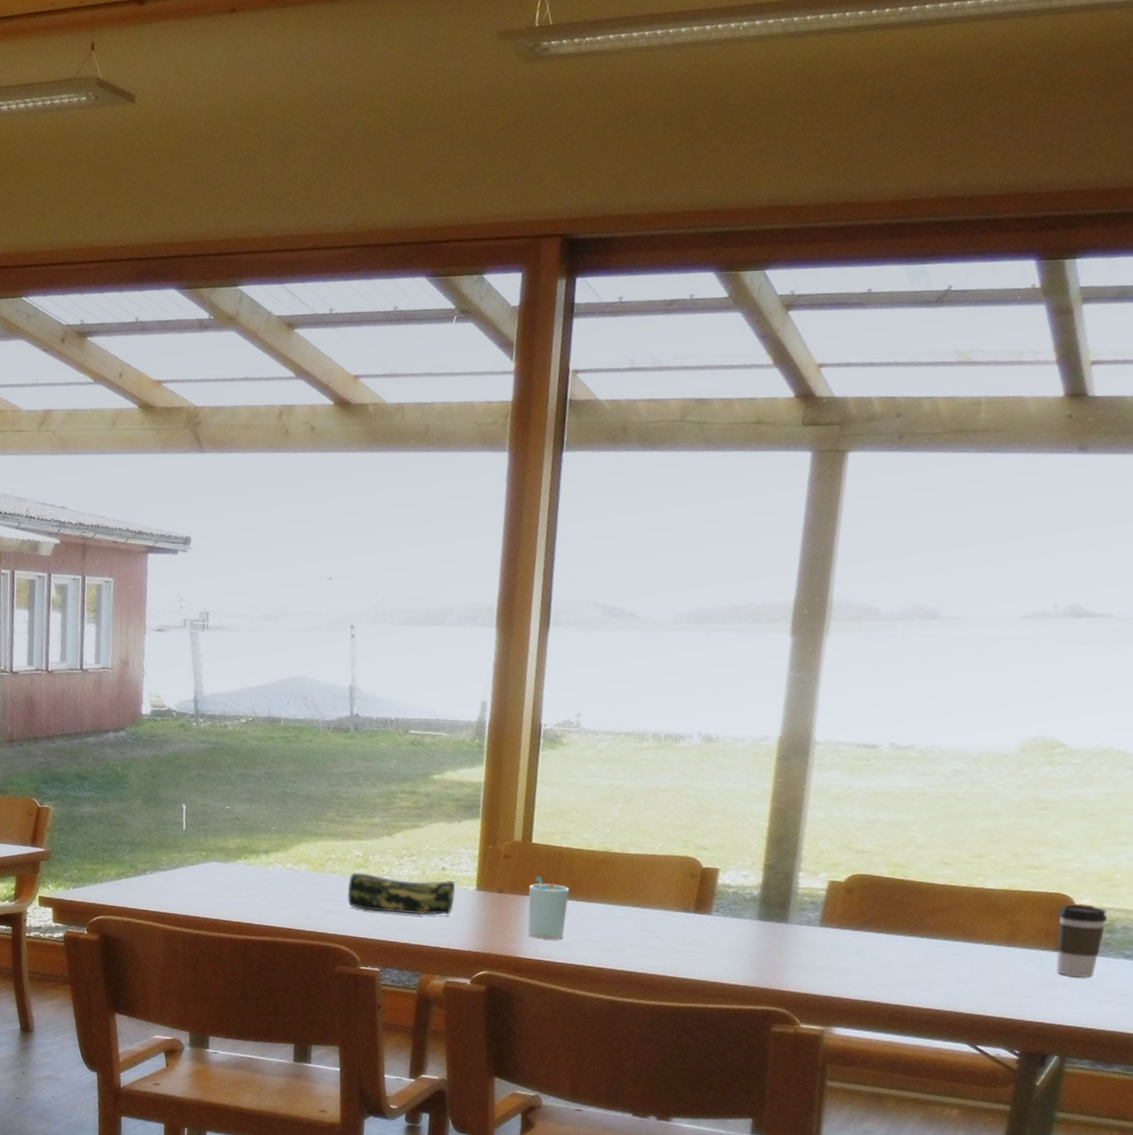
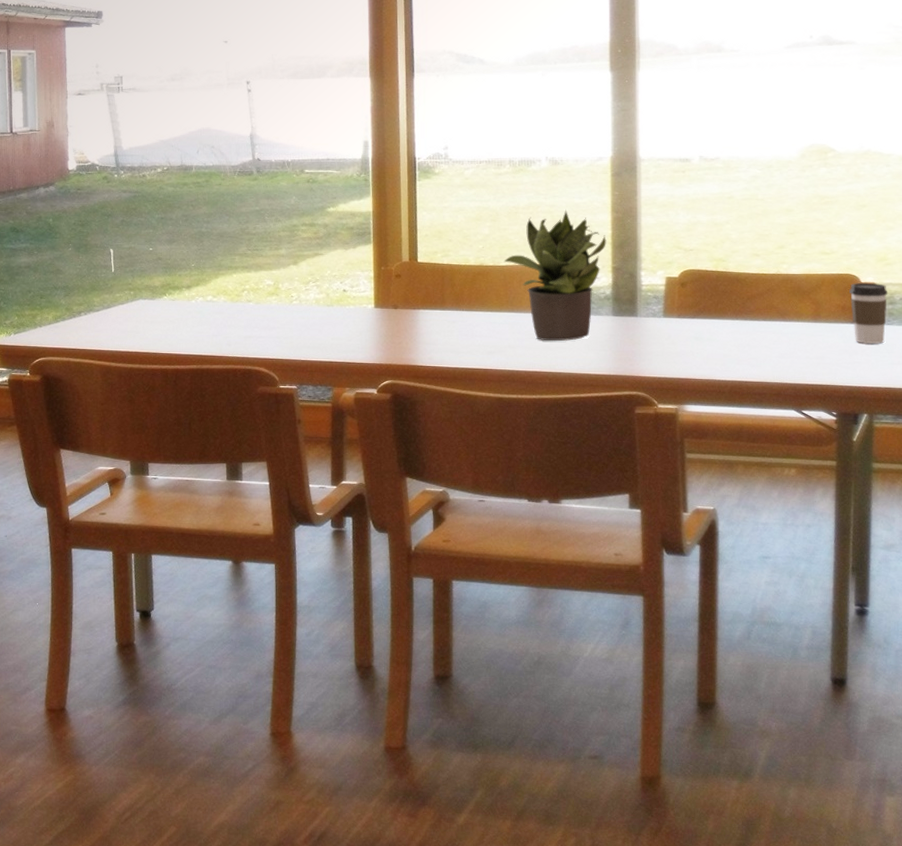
pencil case: present [347,872,459,916] -> none [263,300,359,334]
cup: present [527,877,570,940] -> none [420,292,454,347]
potted plant: none [634,795,761,944] -> present [503,210,606,342]

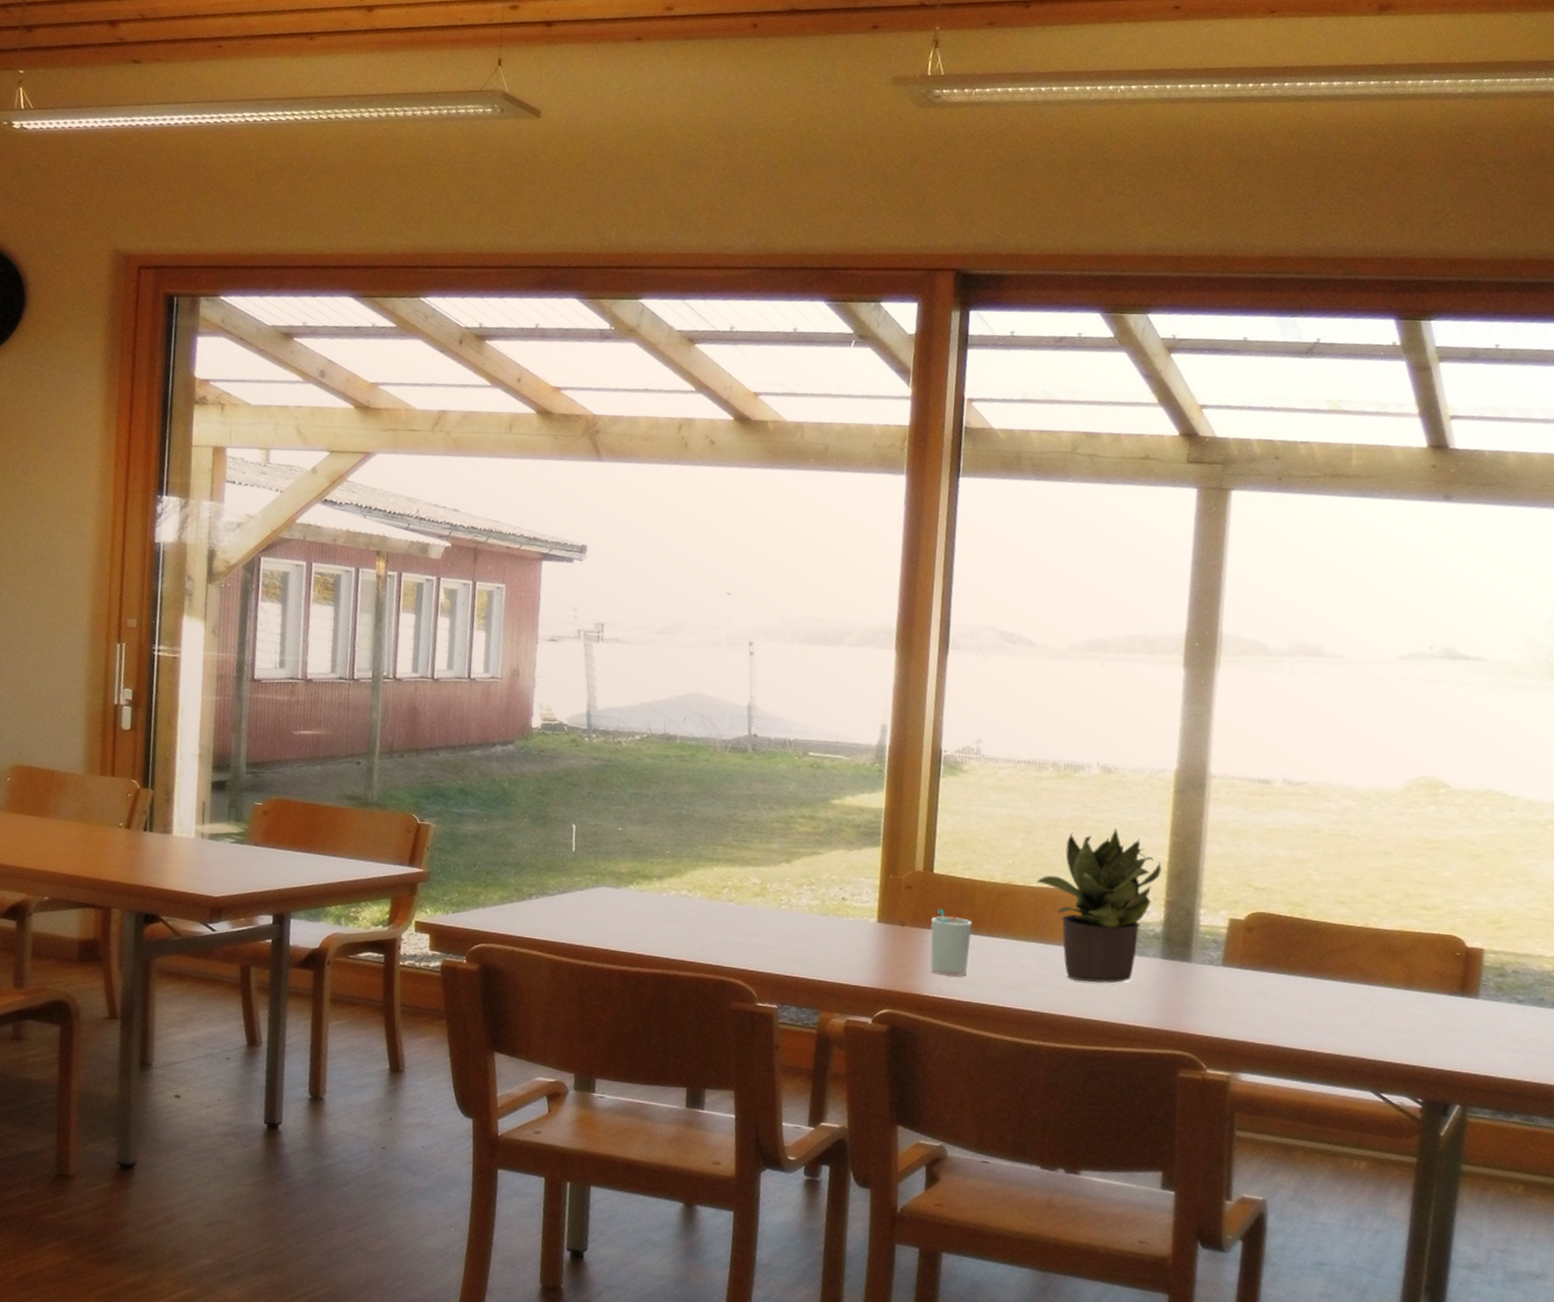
cup: none [420,292,454,347] -> present [930,909,972,977]
coffee cup: present [849,282,888,344] -> none [1451,947,1499,1023]

